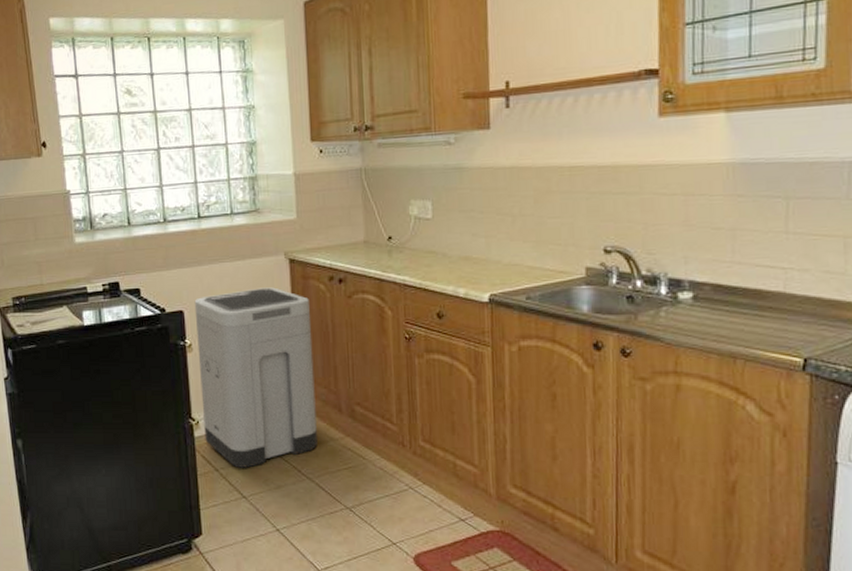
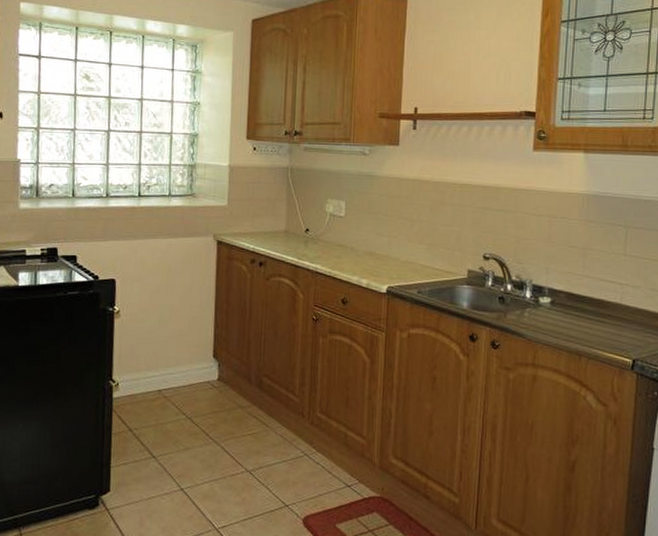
trash can: present [194,287,318,468] -> none [122,264,232,430]

